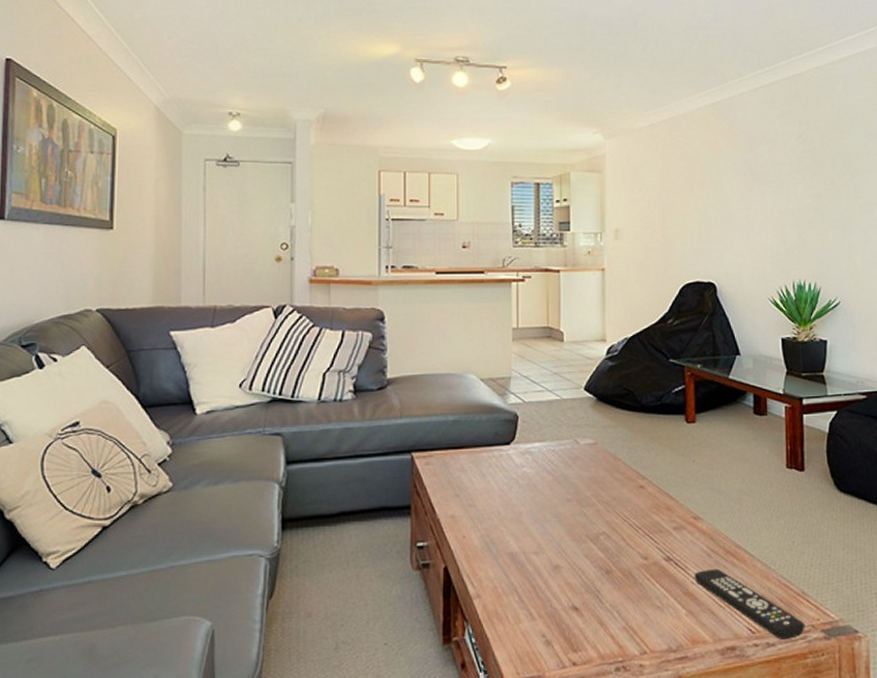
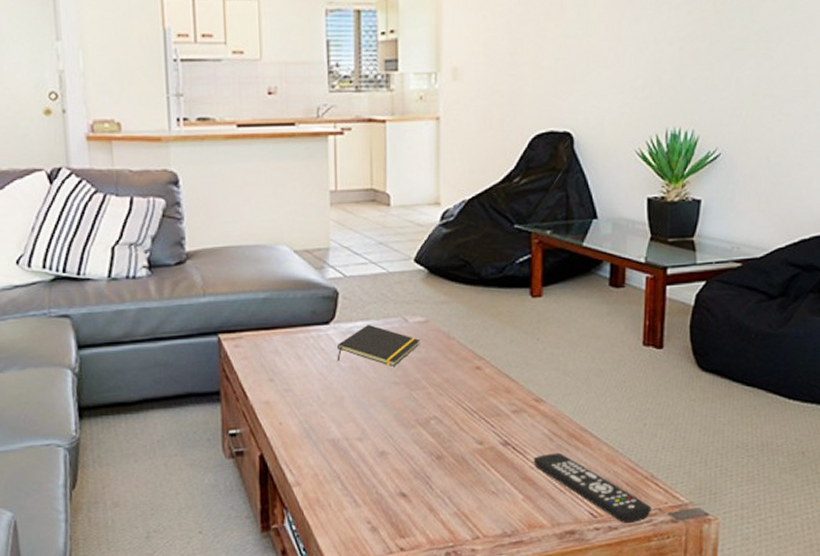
notepad: none [516,445,590,484] -> present [337,324,421,366]

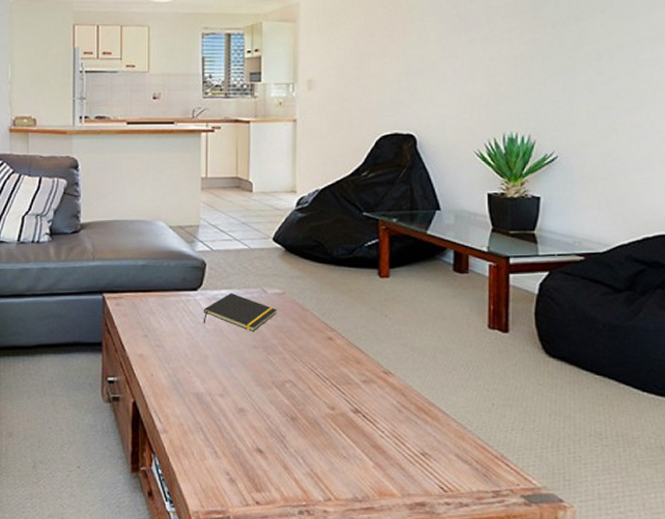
remote control: present [533,452,652,523] -> none [383,424,503,501]

